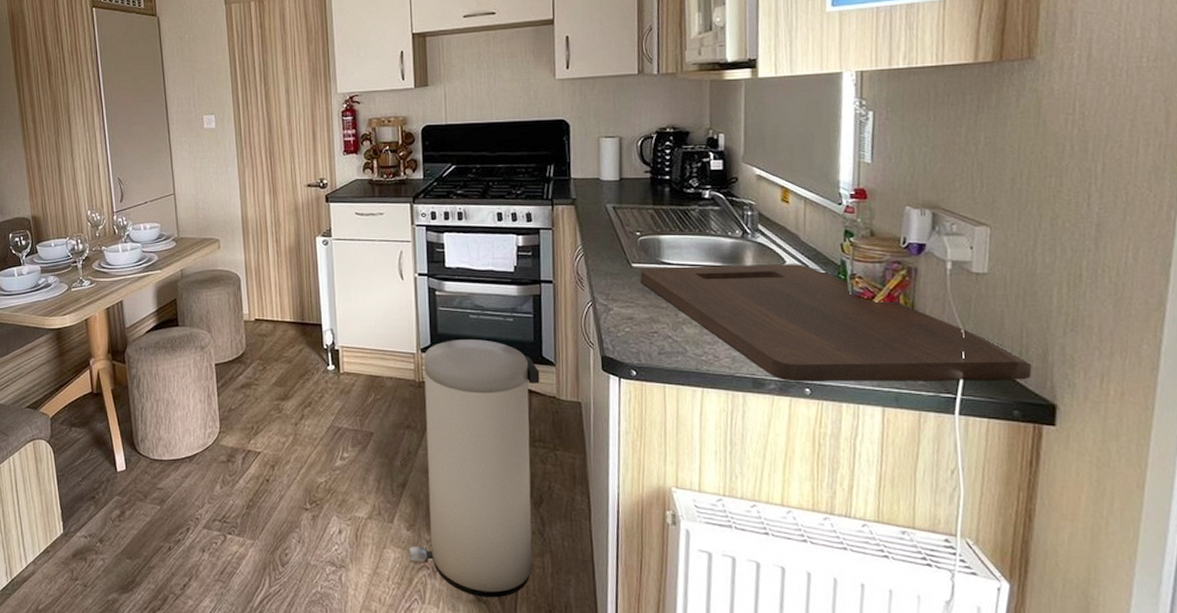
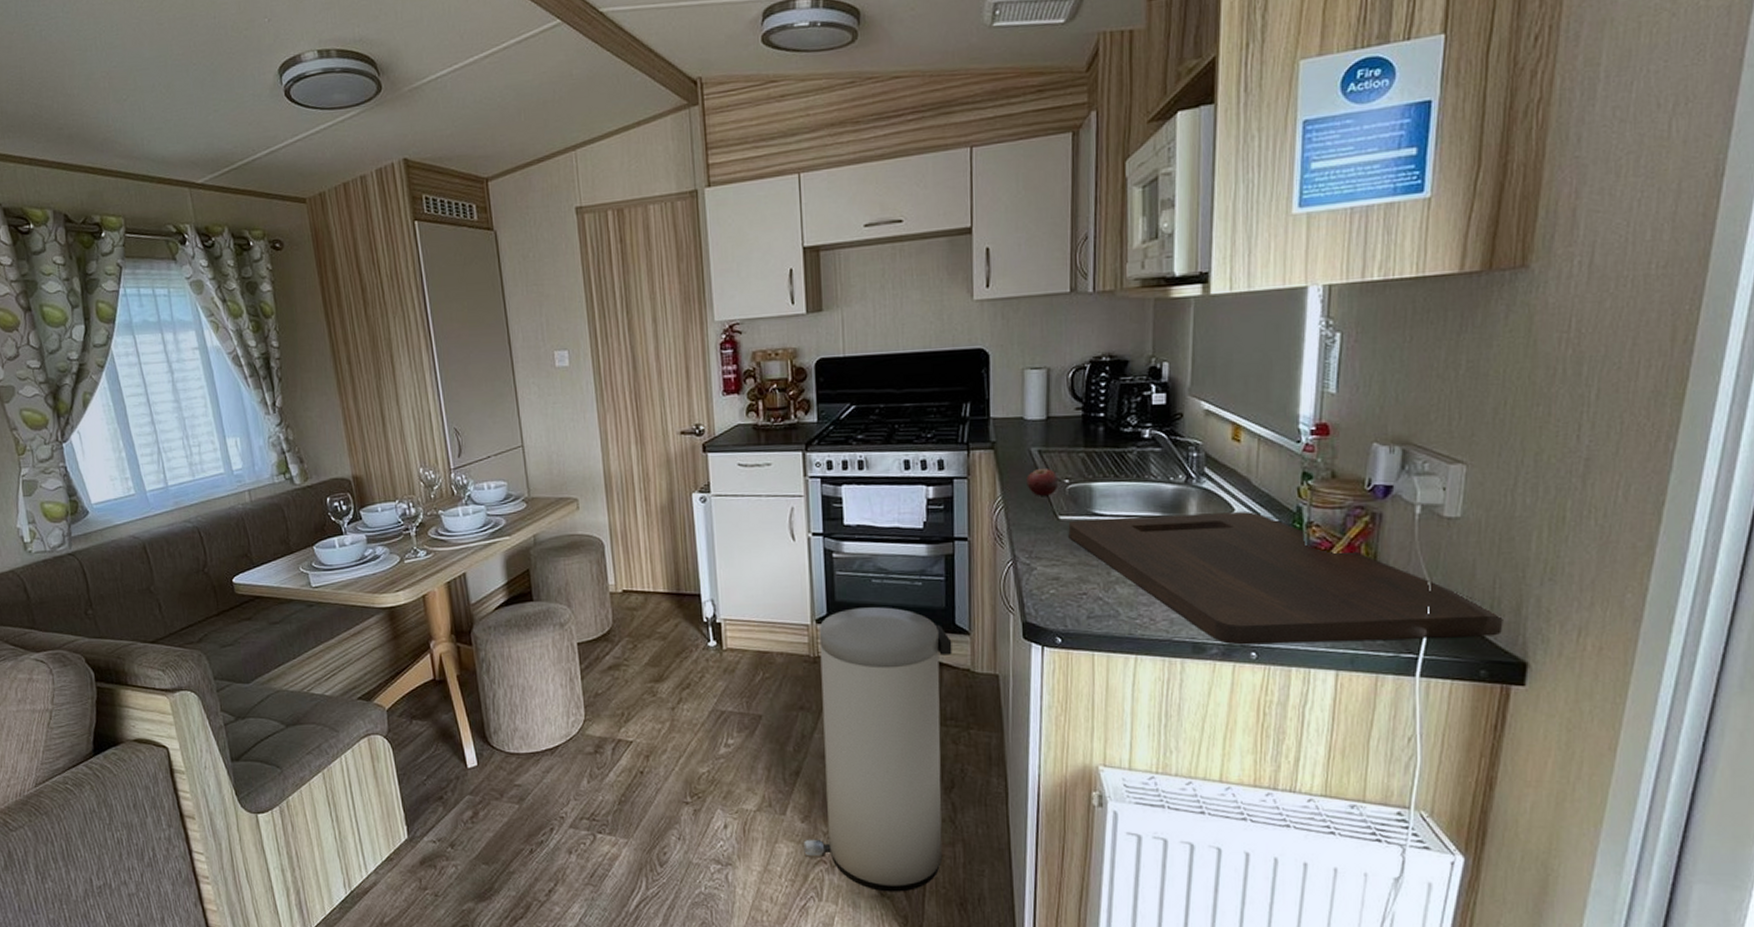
fruit: none [603,223,631,246] -> present [1026,469,1059,496]

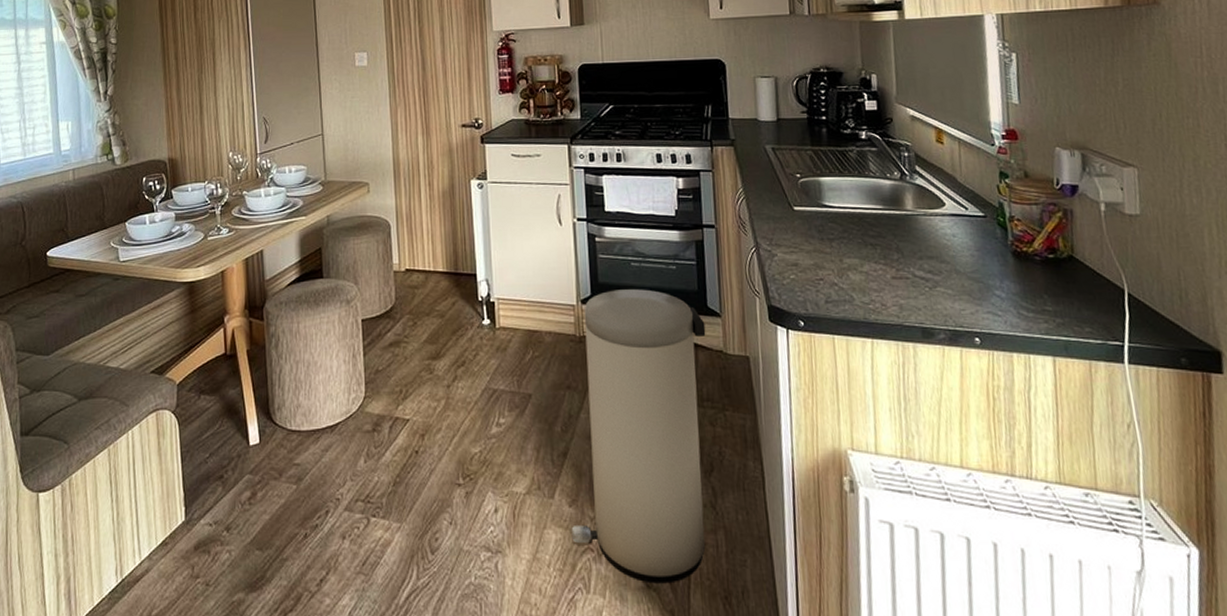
fruit: present [1026,469,1059,496] -> none [763,164,792,188]
cutting board: present [1068,512,1505,645] -> none [802,206,1194,331]

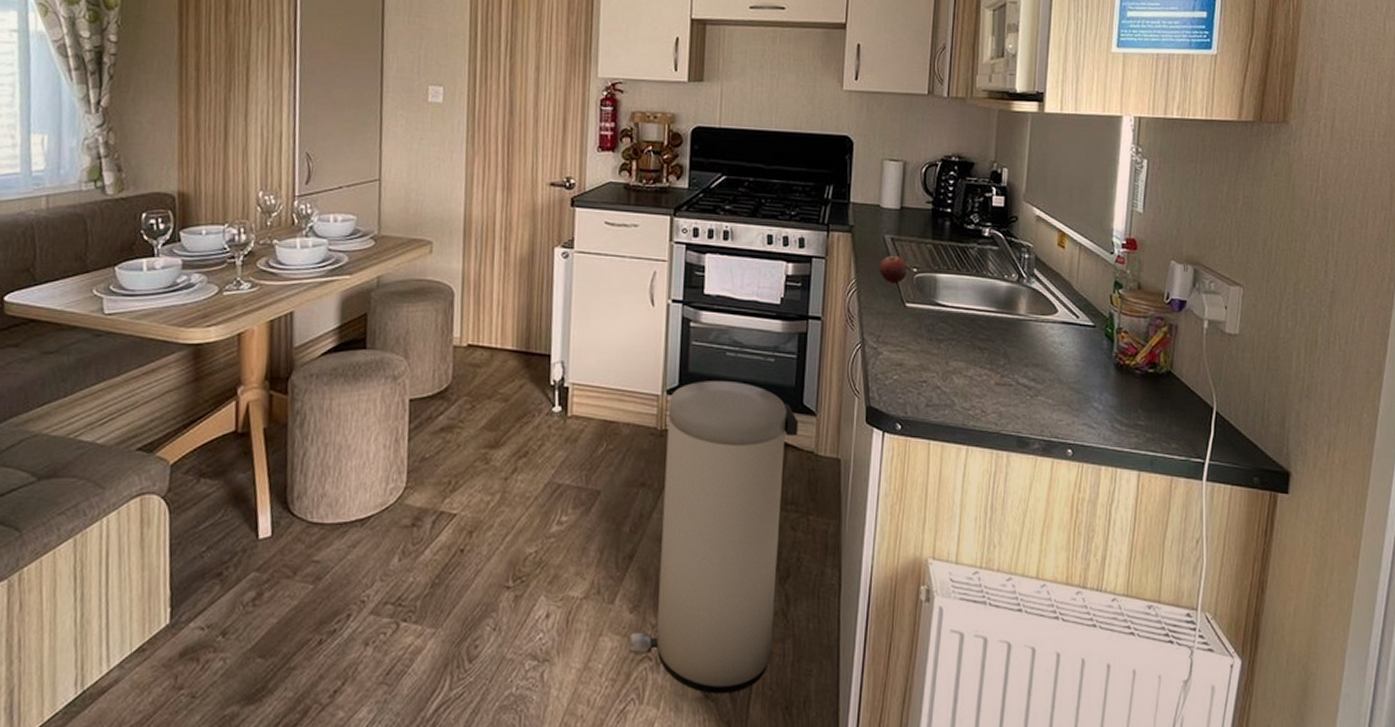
fruit: none [763,164,792,188] -> present [879,256,908,282]

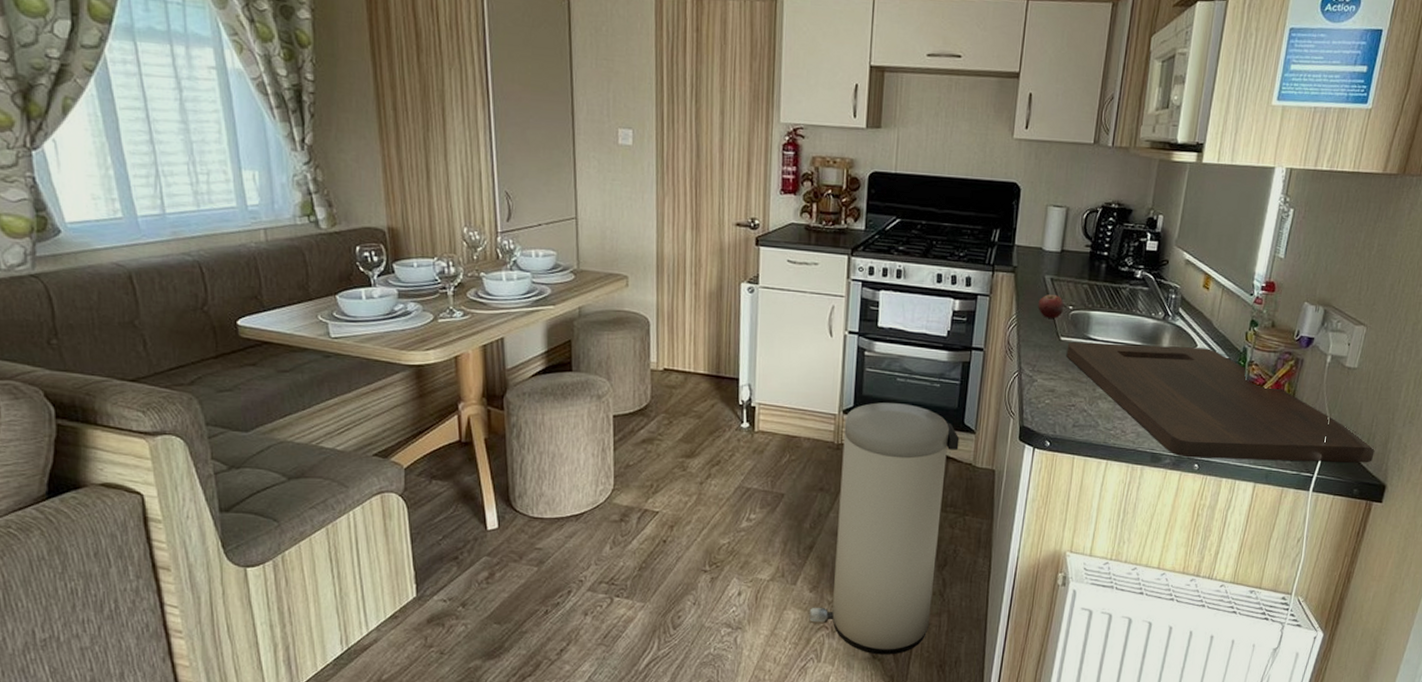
cutting board: none [913,308,1273,446] -> present [1066,341,1376,463]

